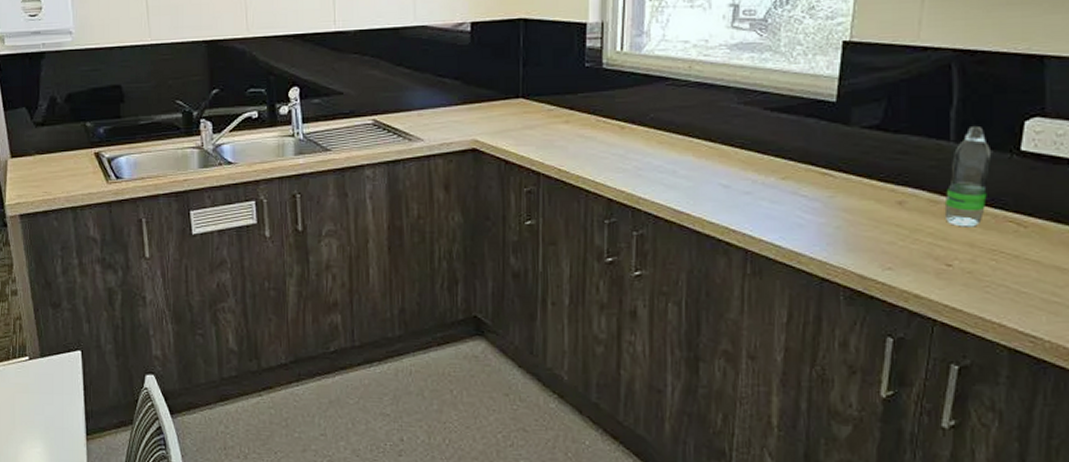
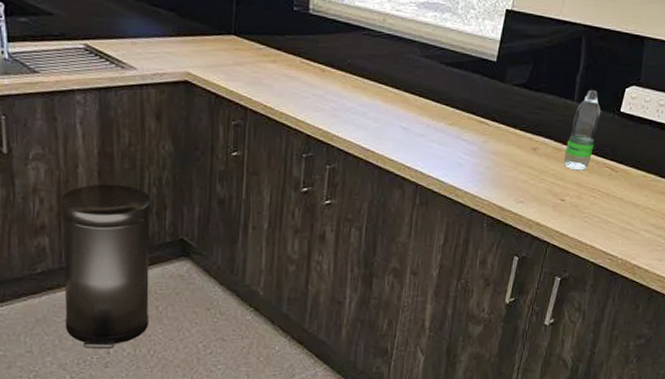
pedal bin: none [351,258,443,435] -> present [59,184,152,348]

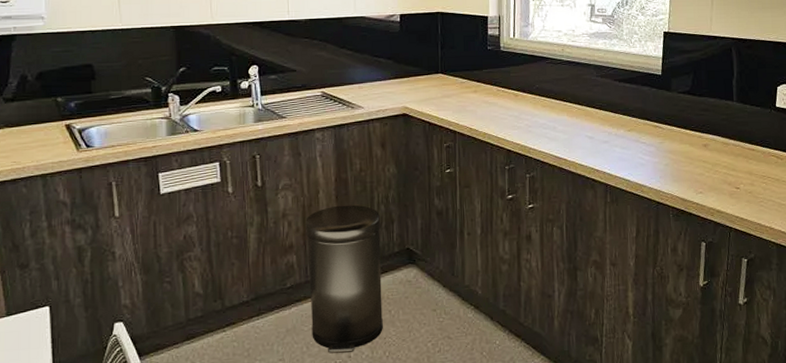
bottle: present [563,89,601,171] -> none [732,90,760,161]

